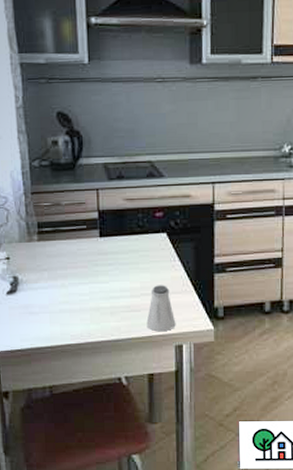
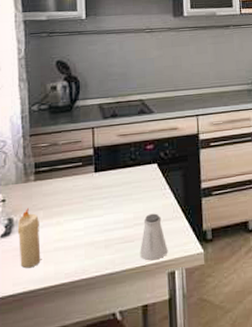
candle: none [22,267,47,326] -> present [17,207,41,268]

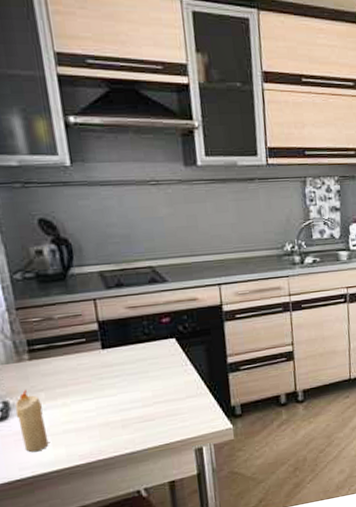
saltshaker: present [140,213,168,261] -> none [162,390,194,438]

